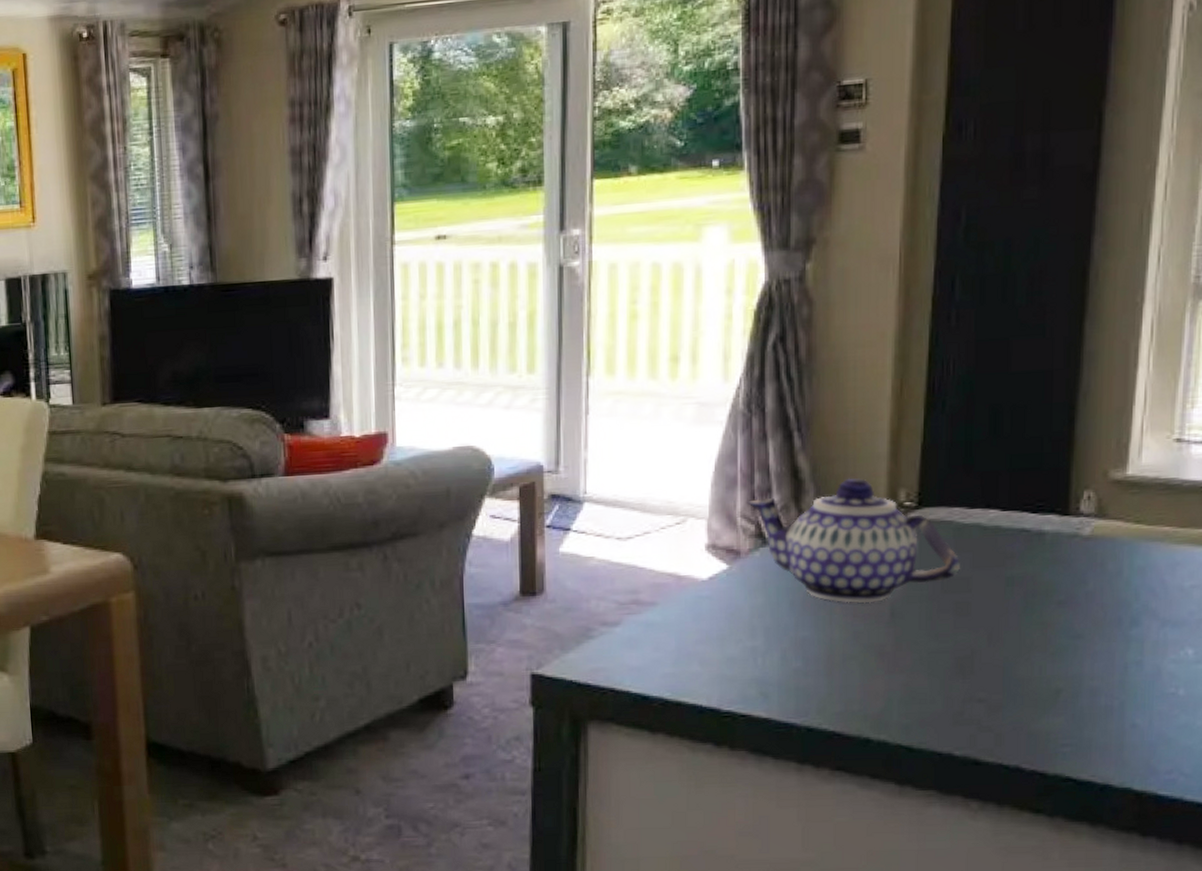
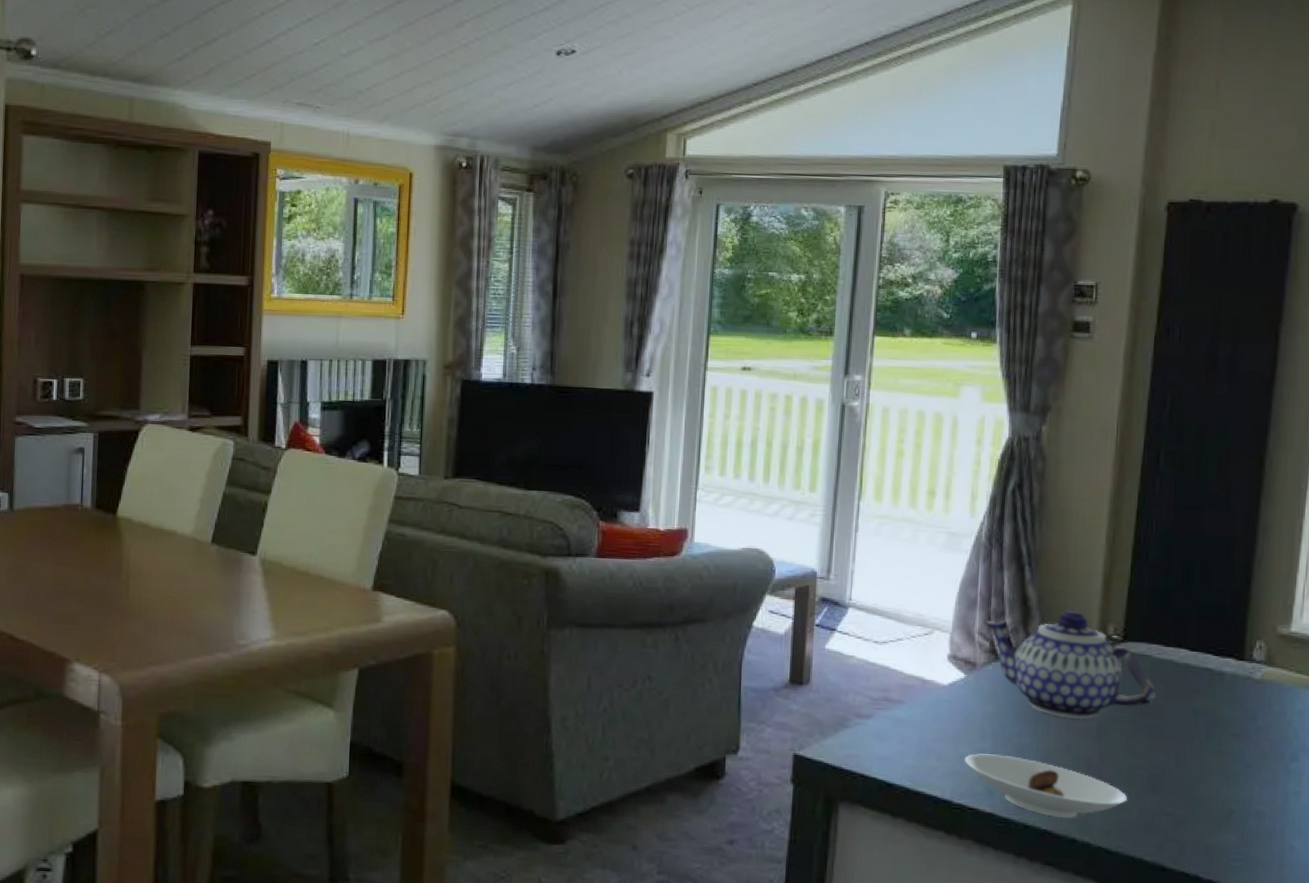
saucer: none [732,652,930,717] -> present [964,754,1127,818]

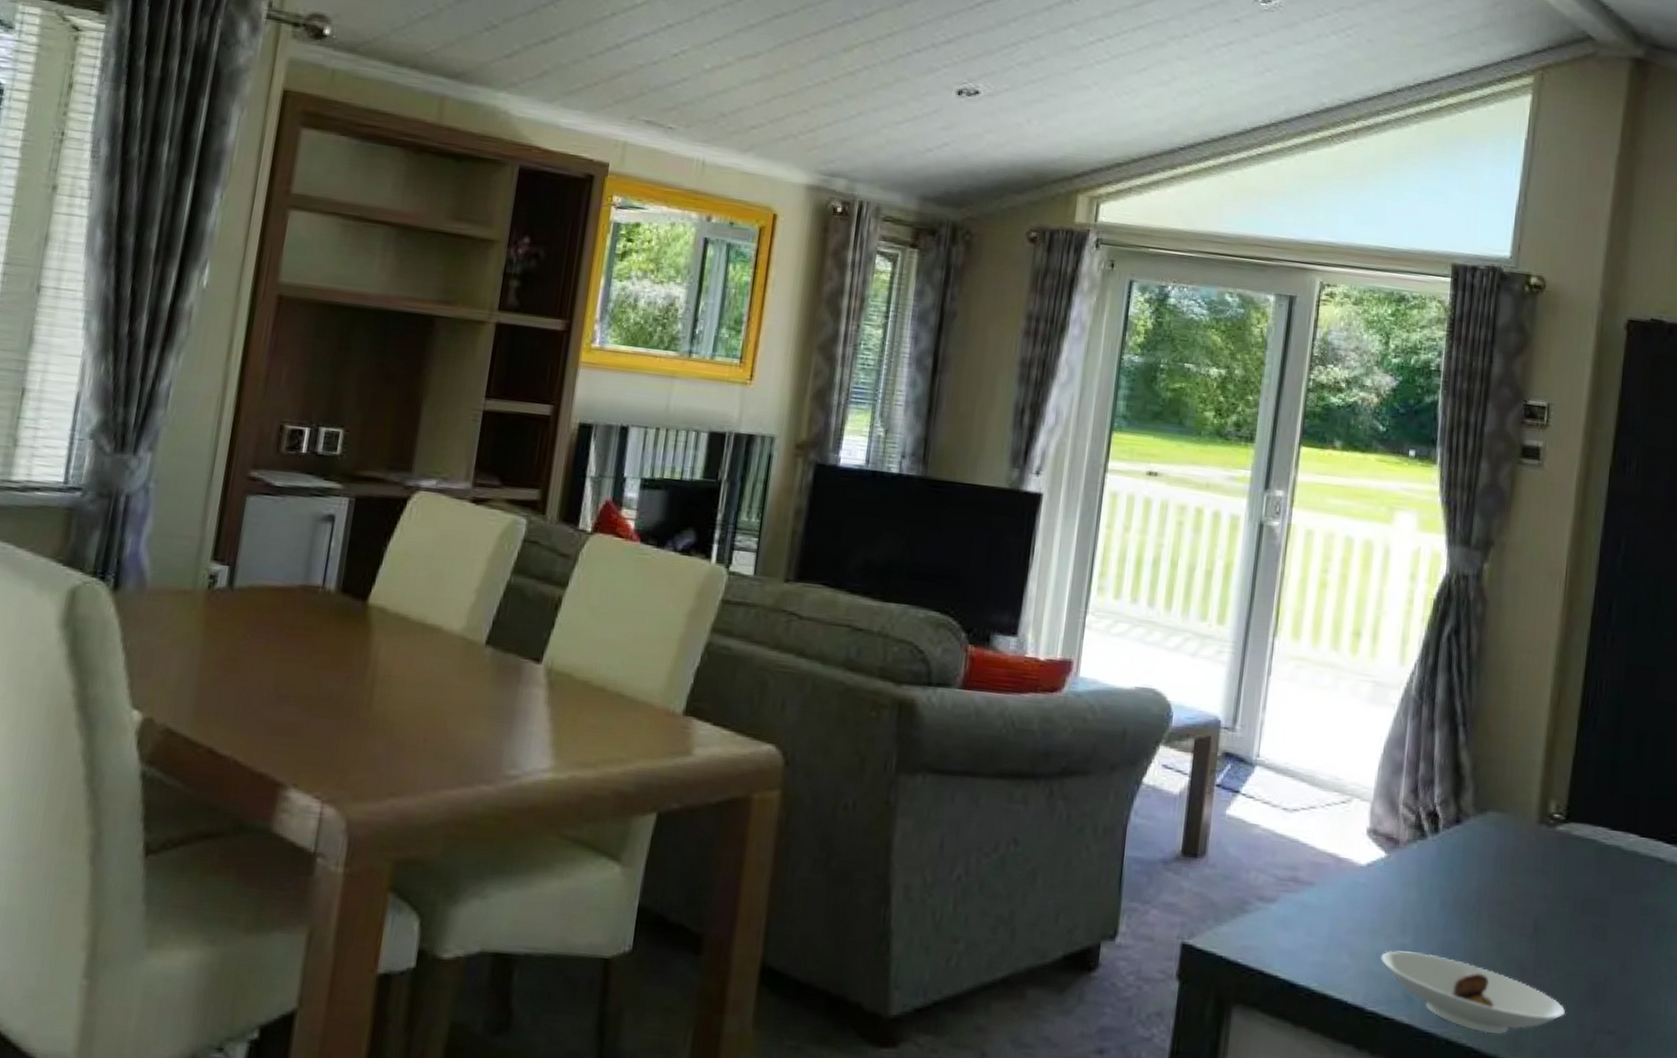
teapot: present [984,610,1156,720] -> none [1410,781,1600,914]

